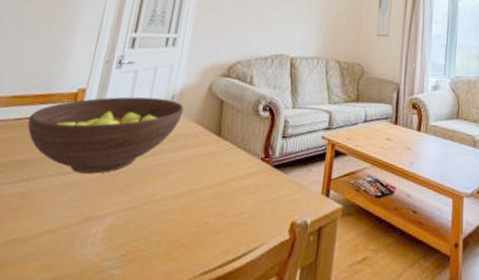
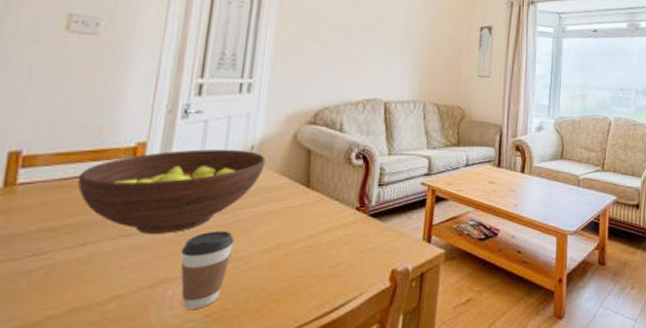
coffee cup: none [103,173,152,248] -> present [180,231,235,309]

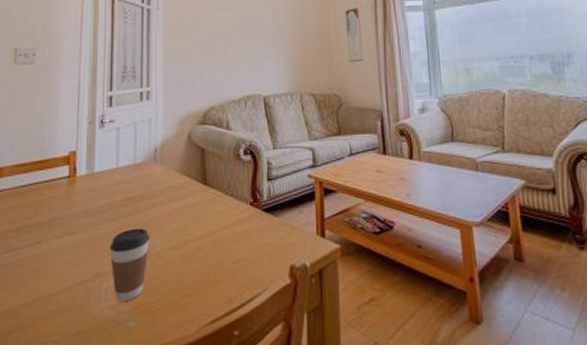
fruit bowl: present [77,149,266,234] -> none [31,152,167,232]

